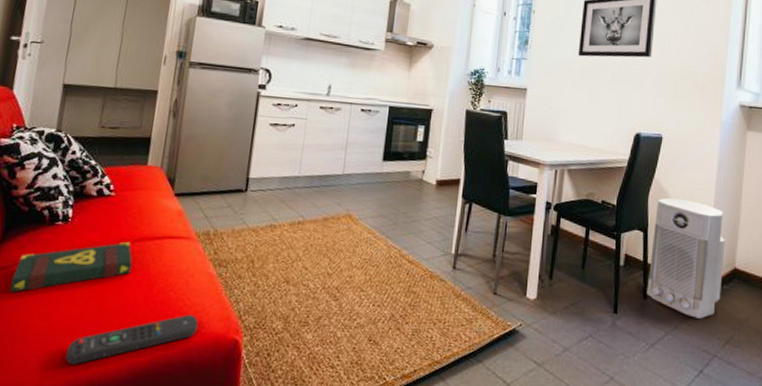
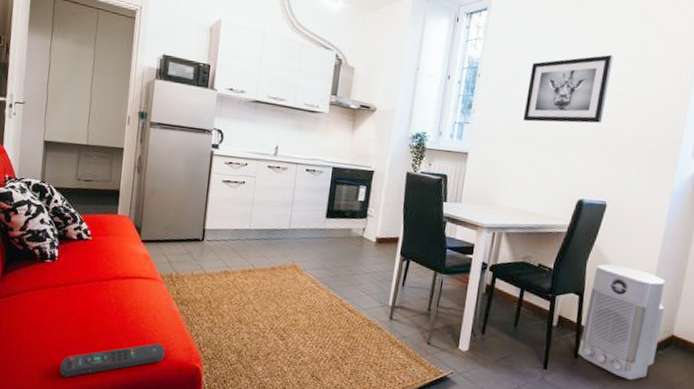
book: present [9,241,133,293] -> none [12,279,109,317]

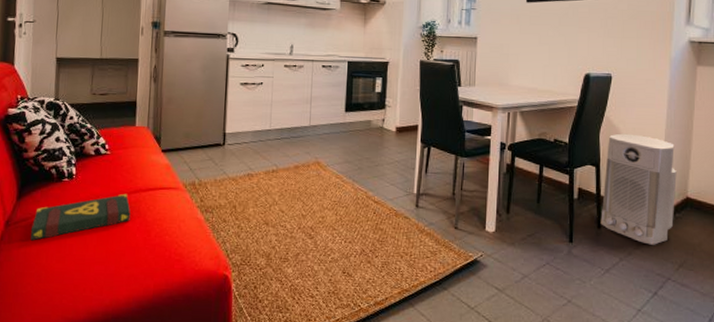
book: none [12,279,109,317] -> present [30,193,131,241]
remote control: present [60,343,165,378] -> none [83,255,192,300]

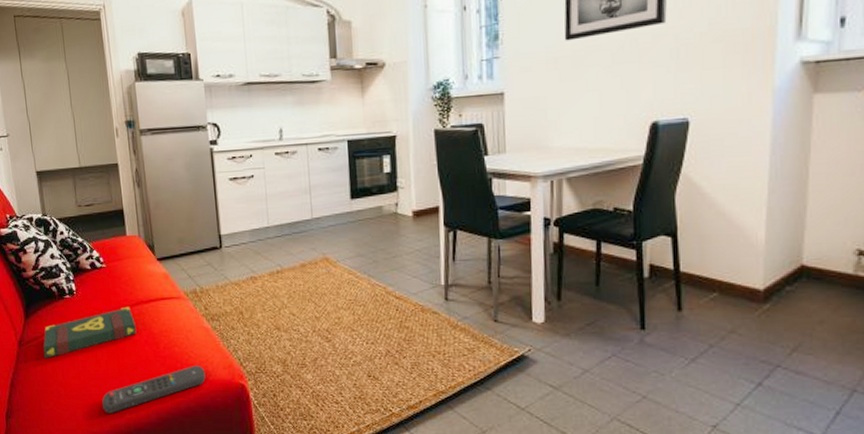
remote control: none [83,255,192,300] -> present [102,366,206,413]
air purifier: present [600,133,677,245] -> none [681,192,786,327]

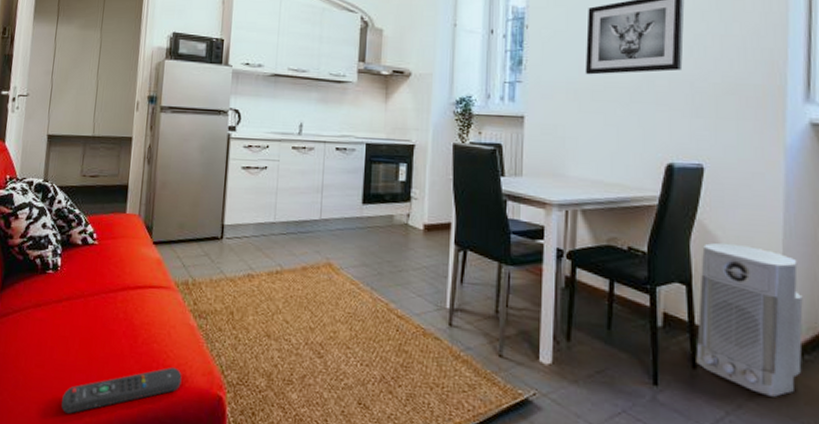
book: present [43,306,137,359] -> none [10,290,117,340]
air purifier: none [681,192,786,327] -> present [696,242,803,397]

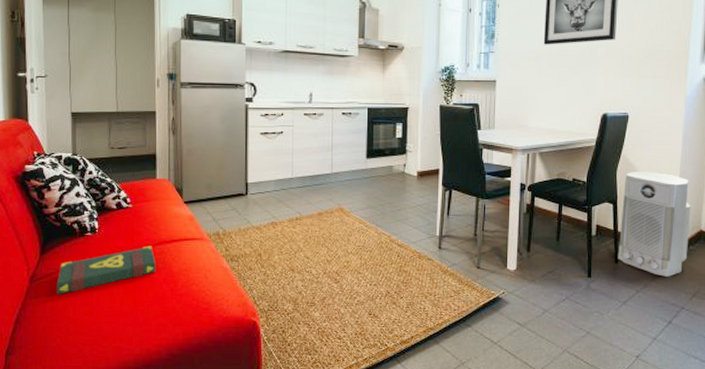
book: none [10,290,117,340] -> present [56,245,156,295]
remote control: present [61,367,182,414] -> none [113,303,220,350]

